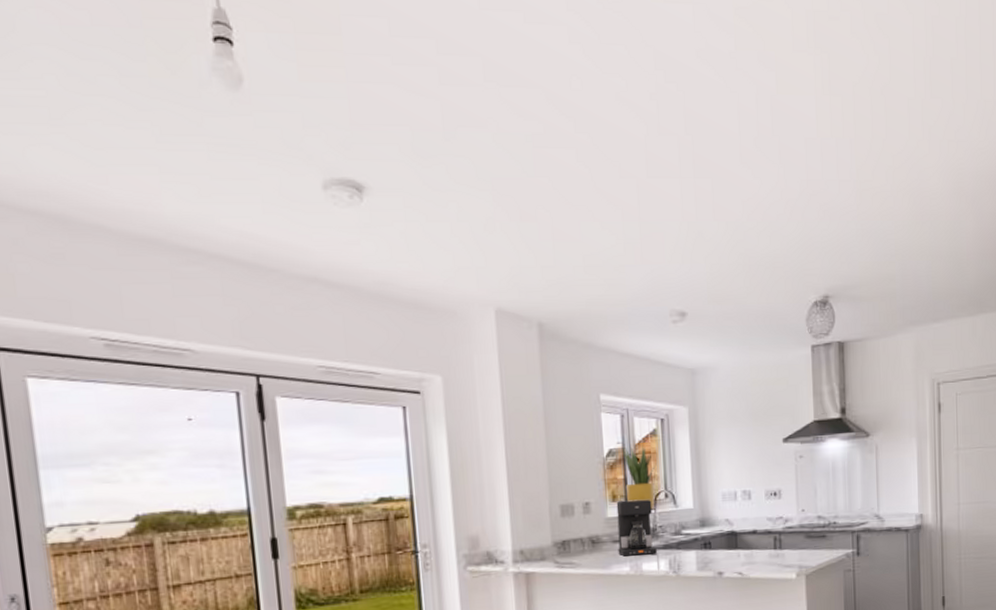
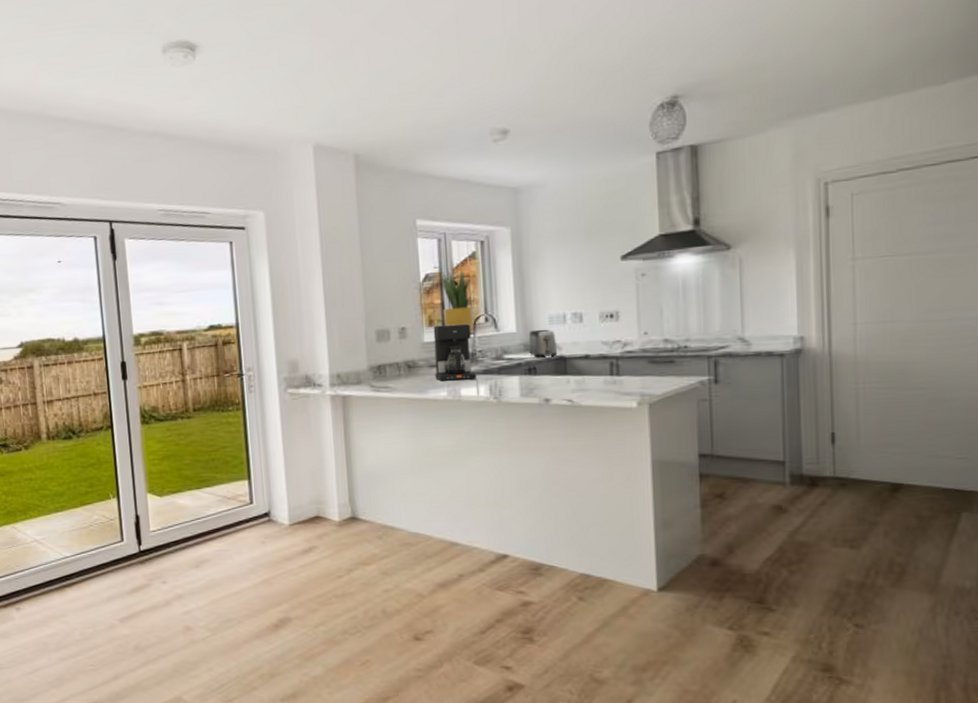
toaster: none [704,505,730,533] -> present [528,329,558,358]

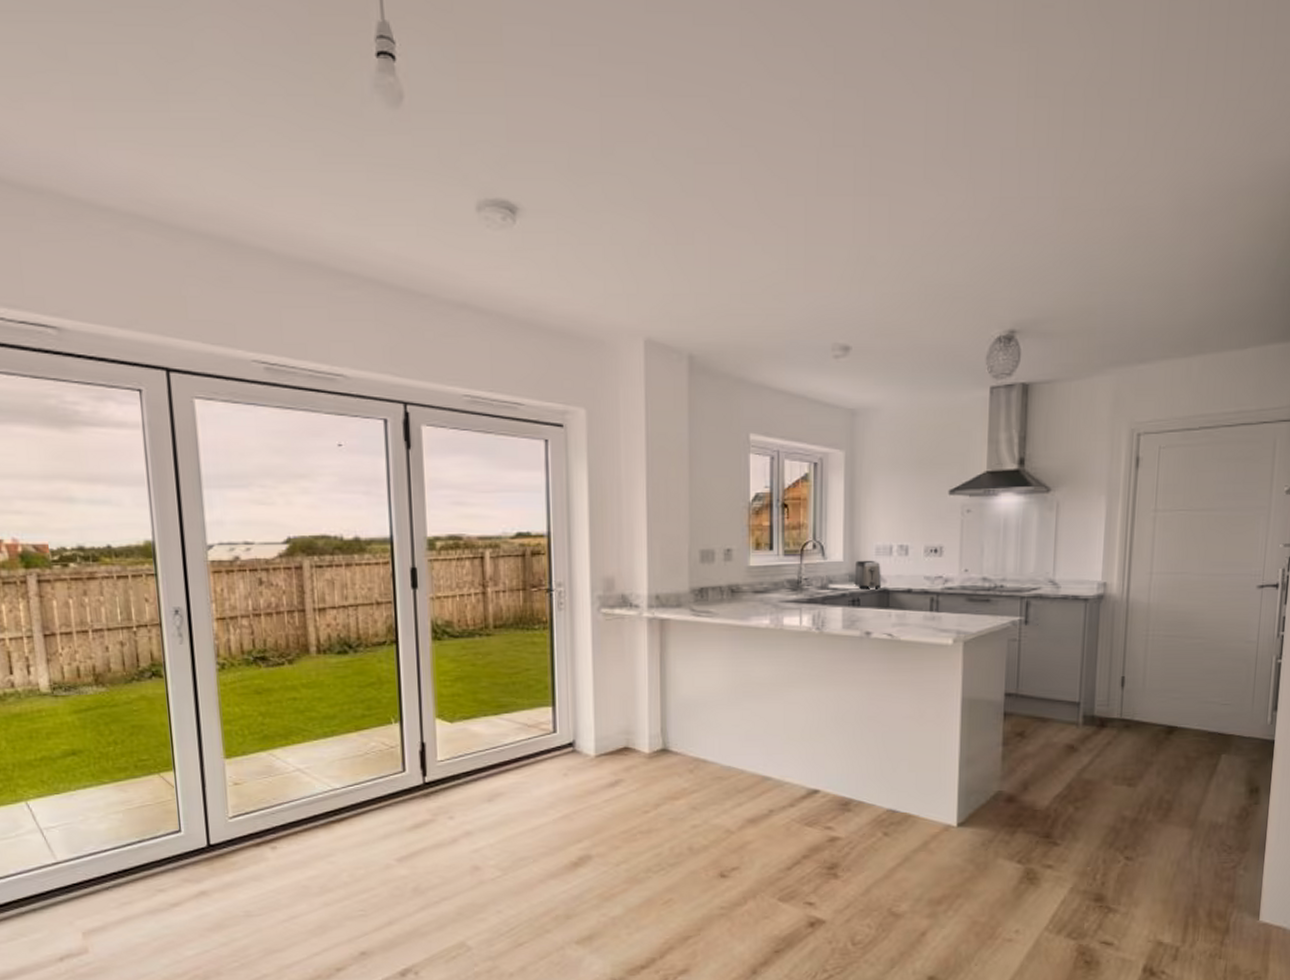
coffee maker: present [433,323,476,382] -> none [758,548,800,610]
planter: present [440,268,476,334] -> none [771,489,806,561]

